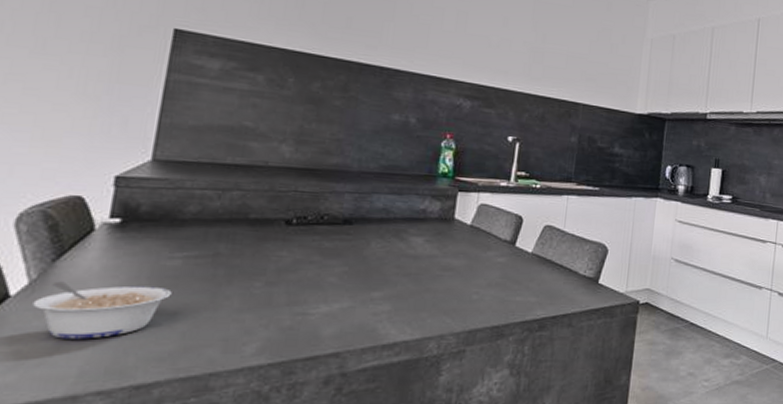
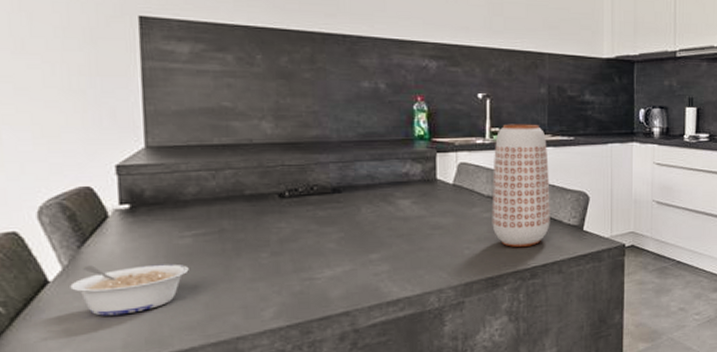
vase: none [505,169,572,296] -> present [492,124,550,247]

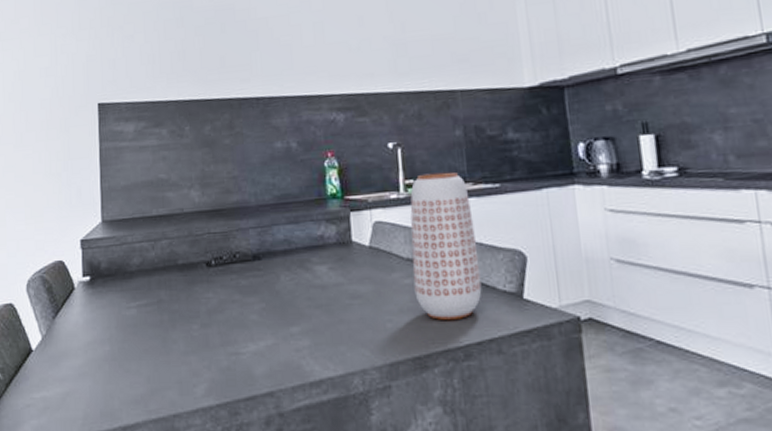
legume: present [70,264,189,316] -> none [47,335,134,386]

